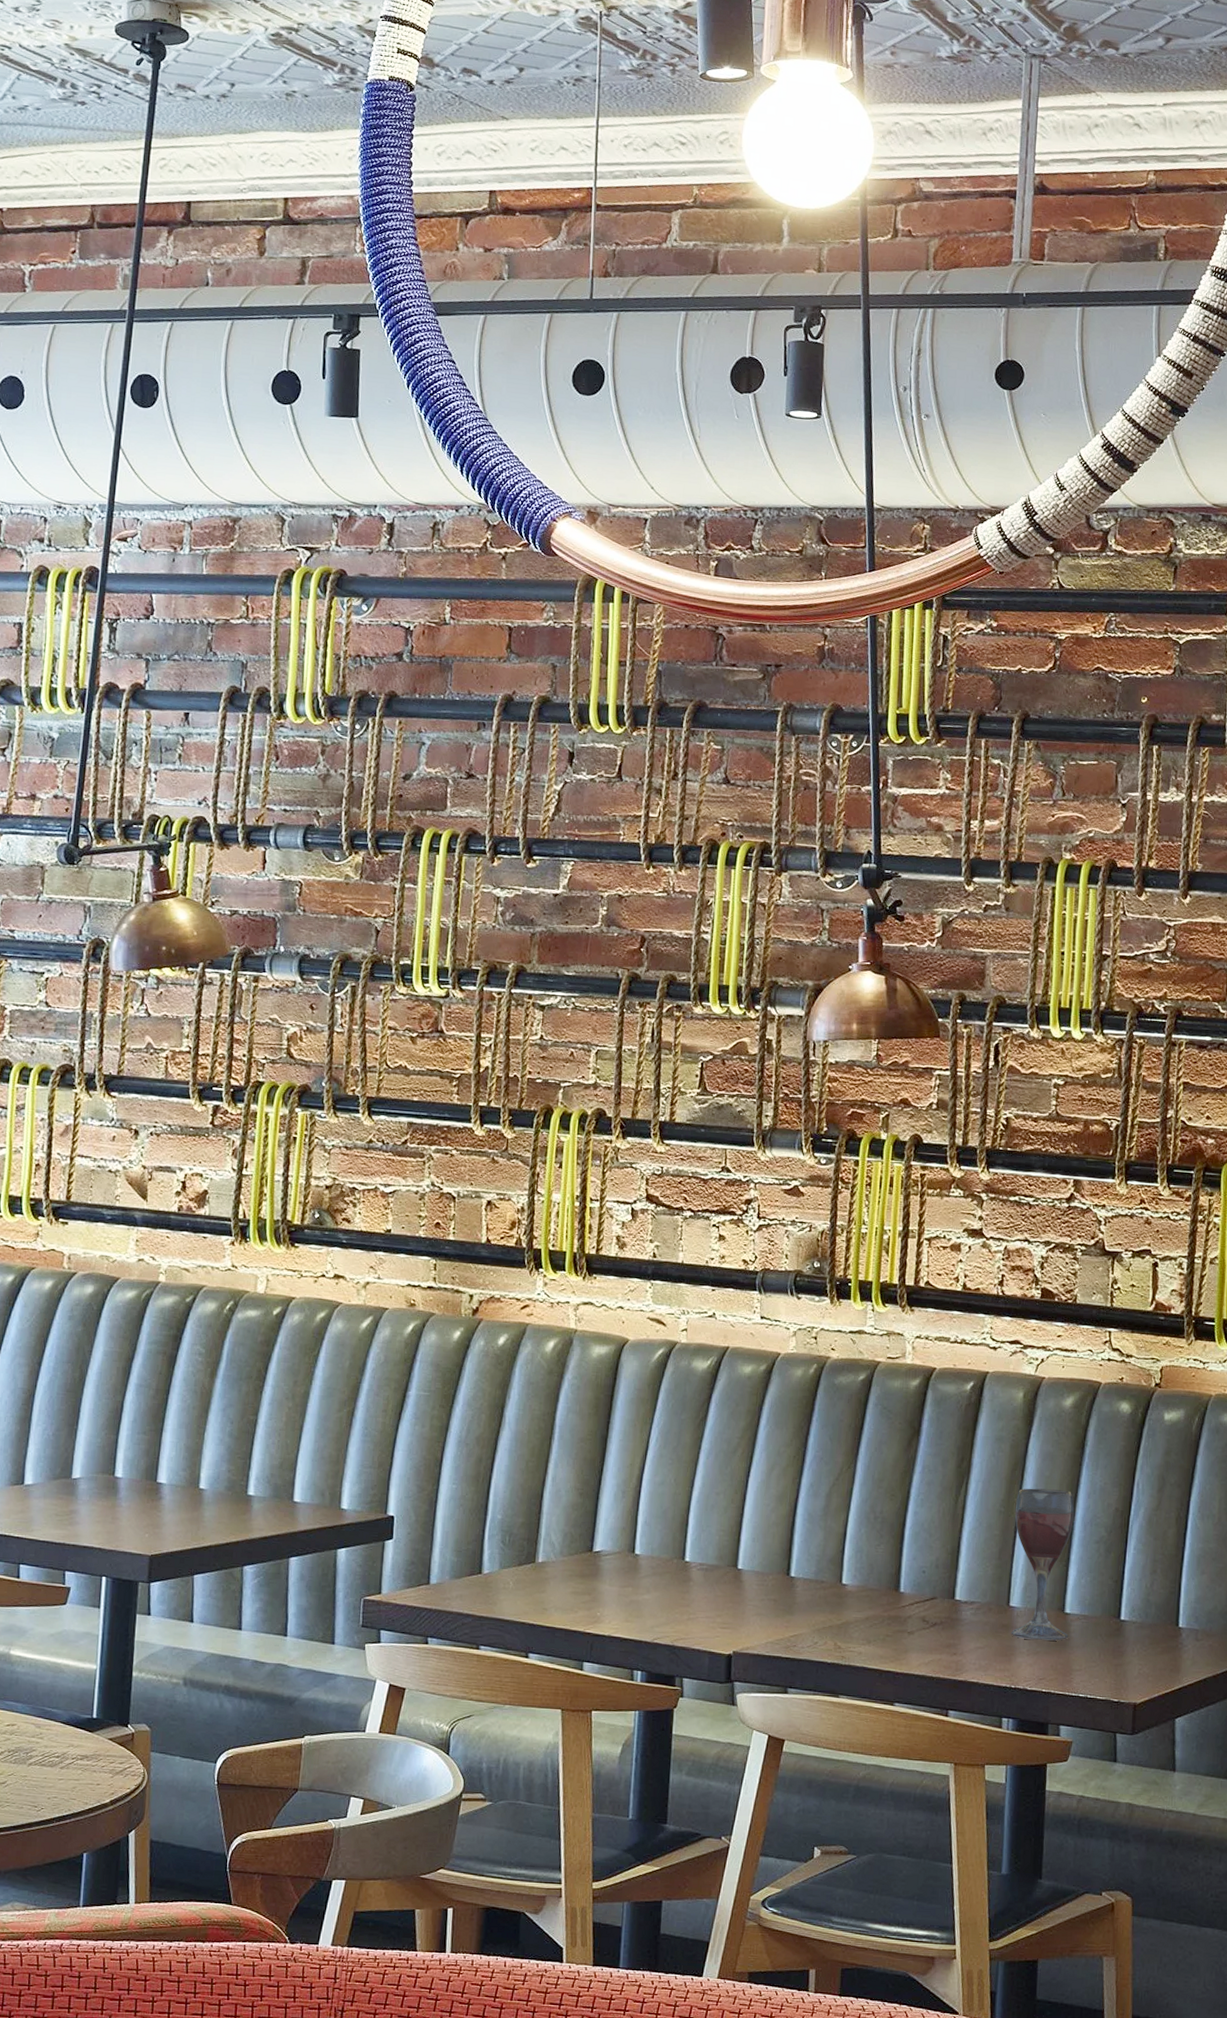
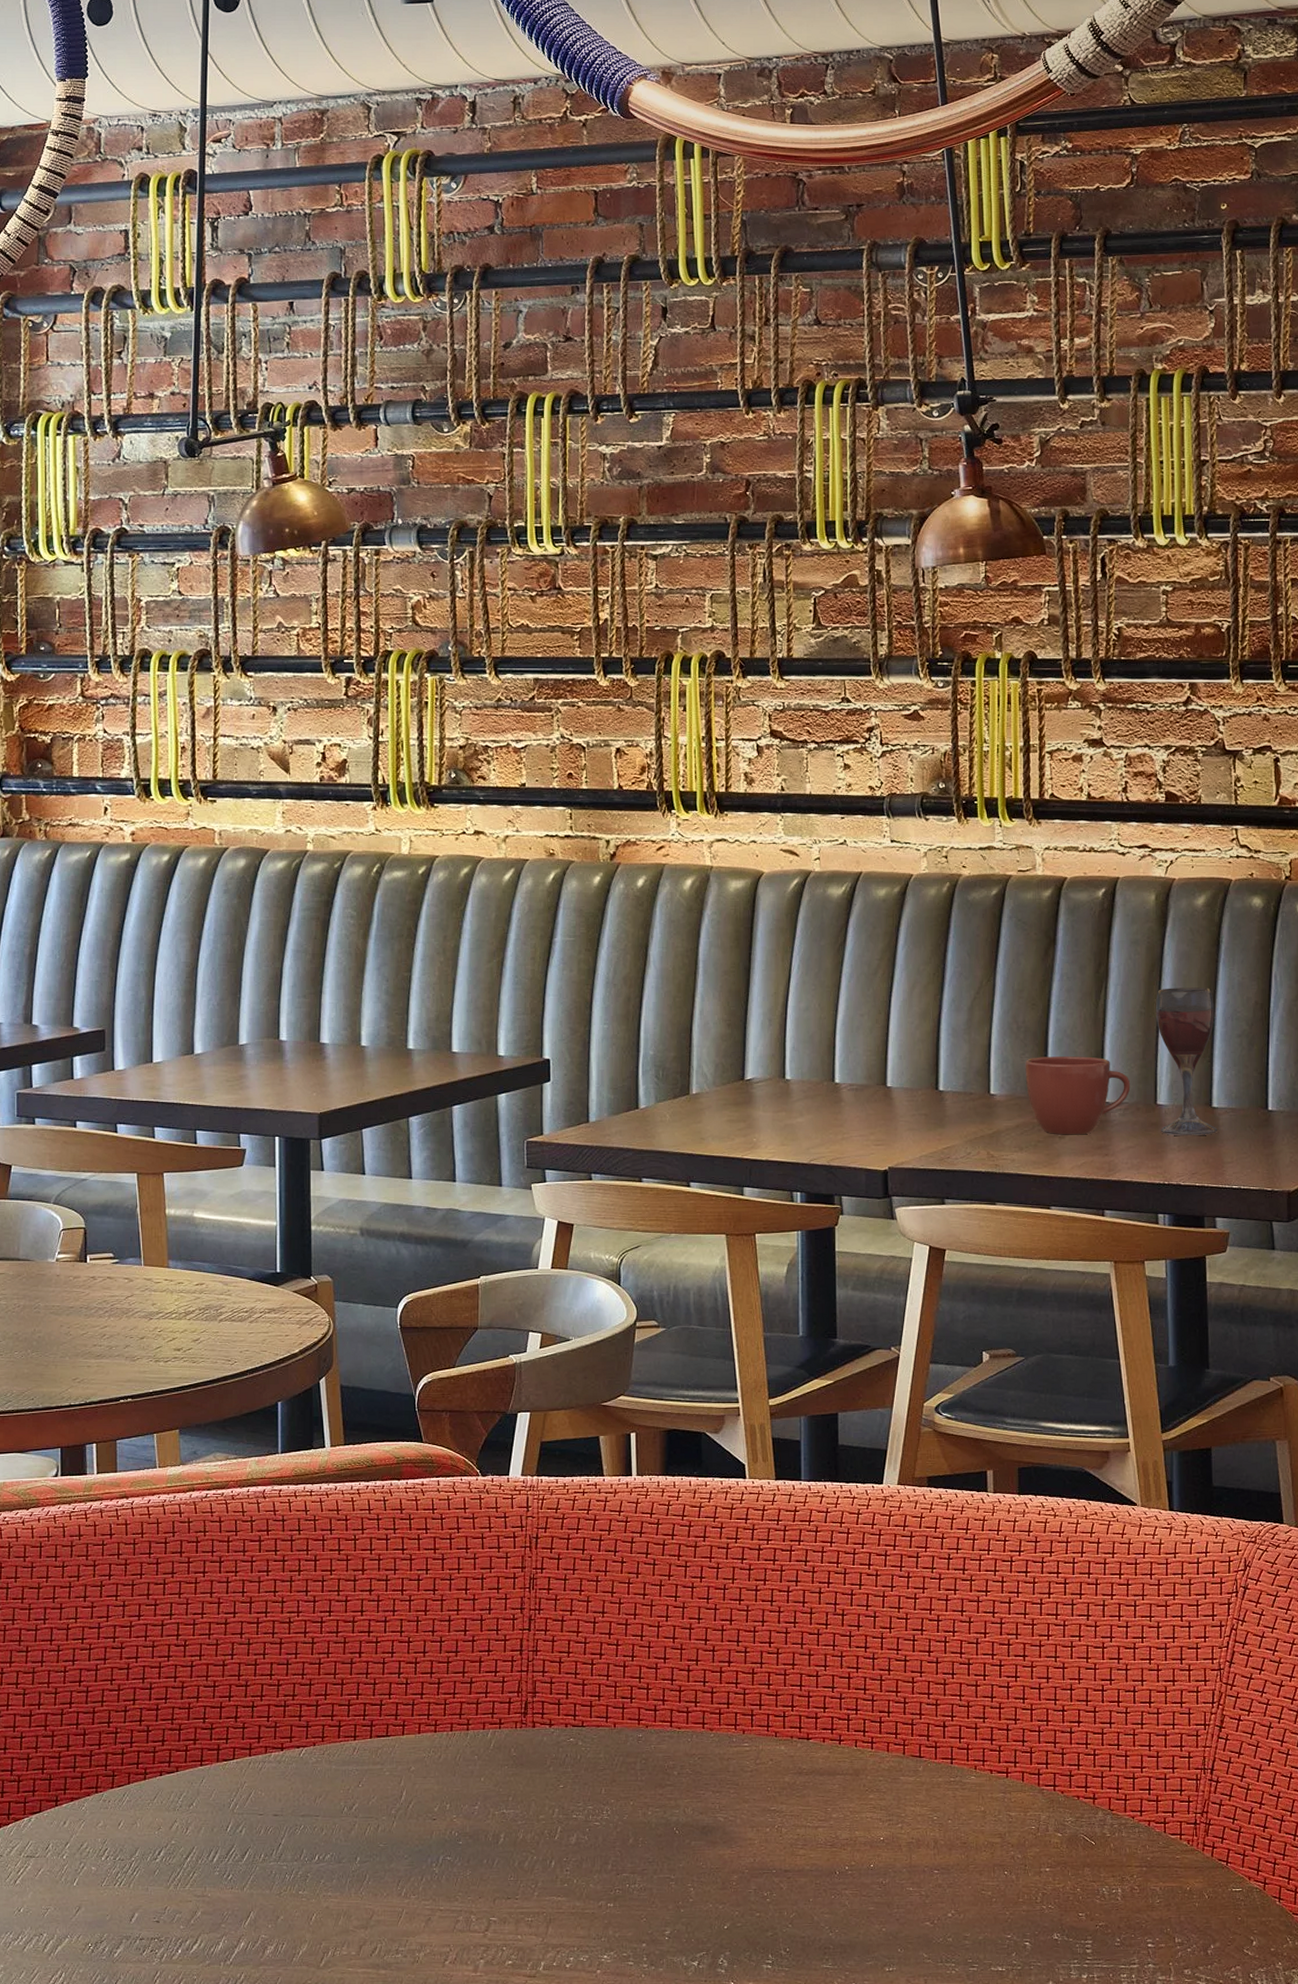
cup: none [878,1549,985,1632] -> present [1025,1056,1131,1135]

